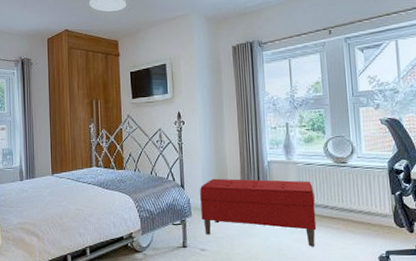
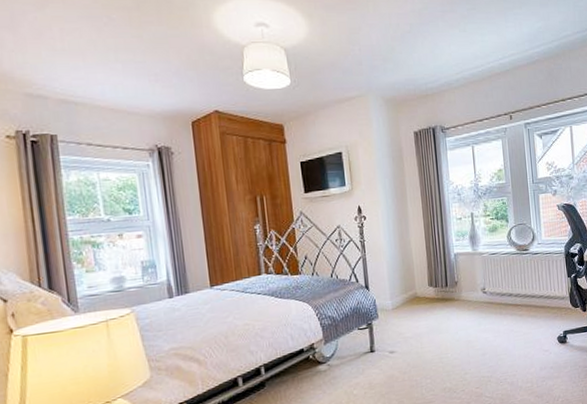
bench: present [200,178,317,247] -> none [386,270,502,336]

